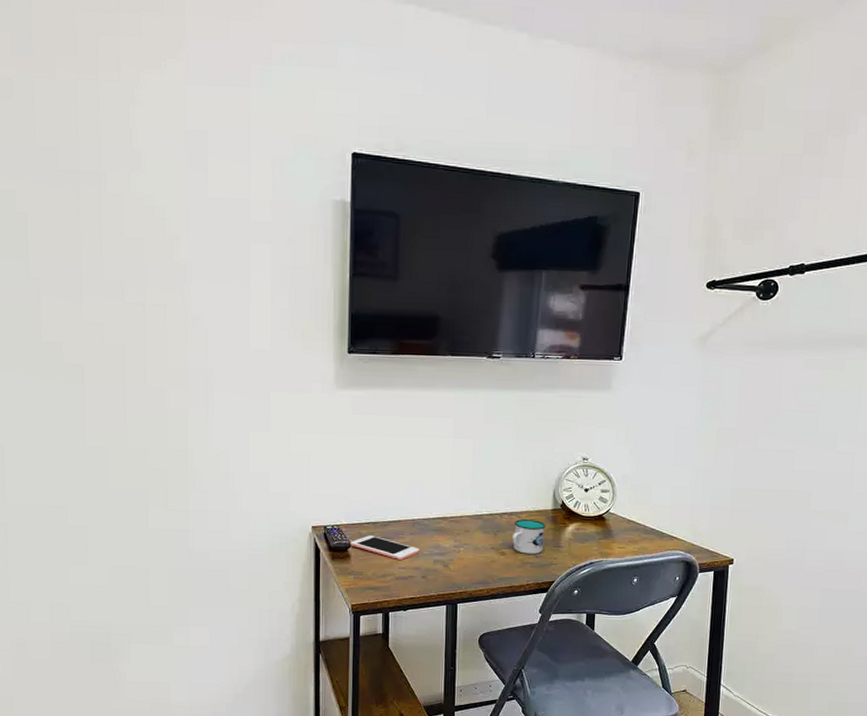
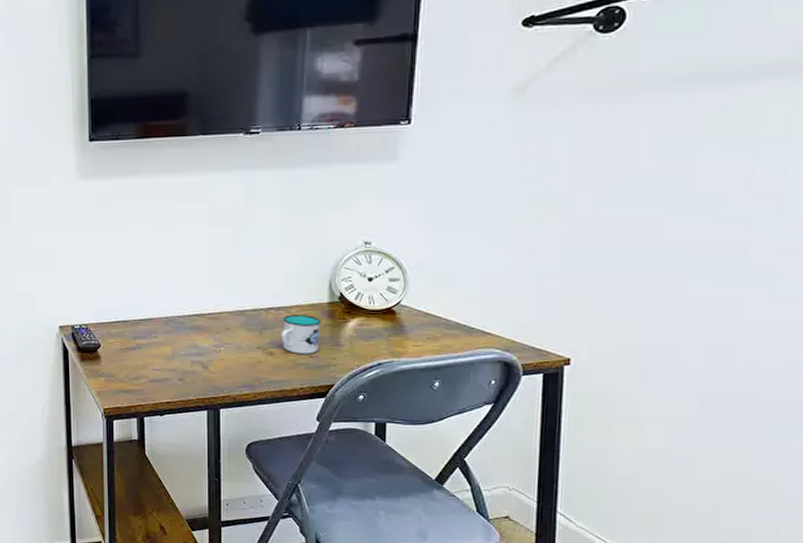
cell phone: present [350,535,420,561] -> none [100,335,176,362]

